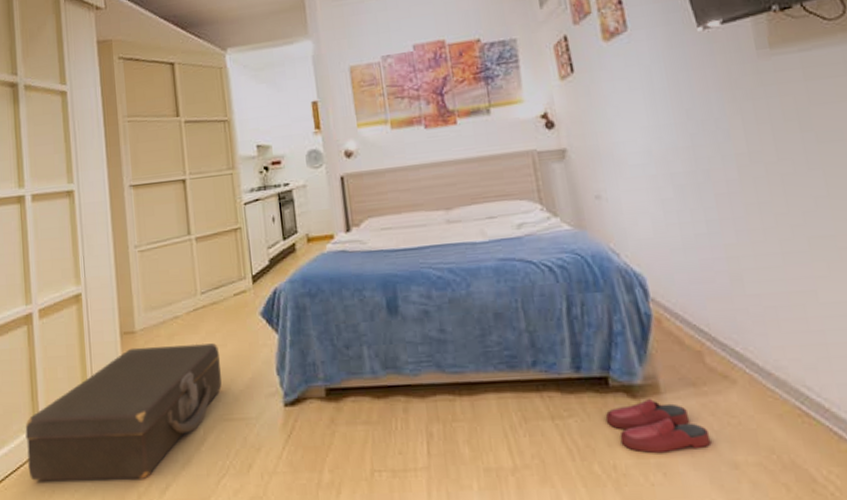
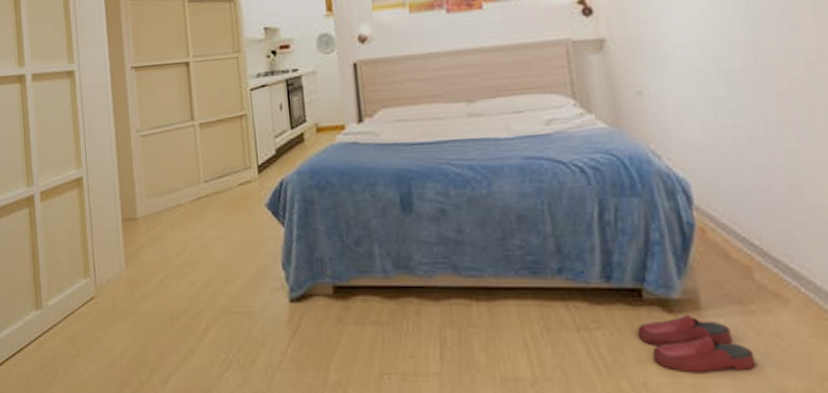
suitcase: present [25,343,222,481] -> none [28,234,225,367]

